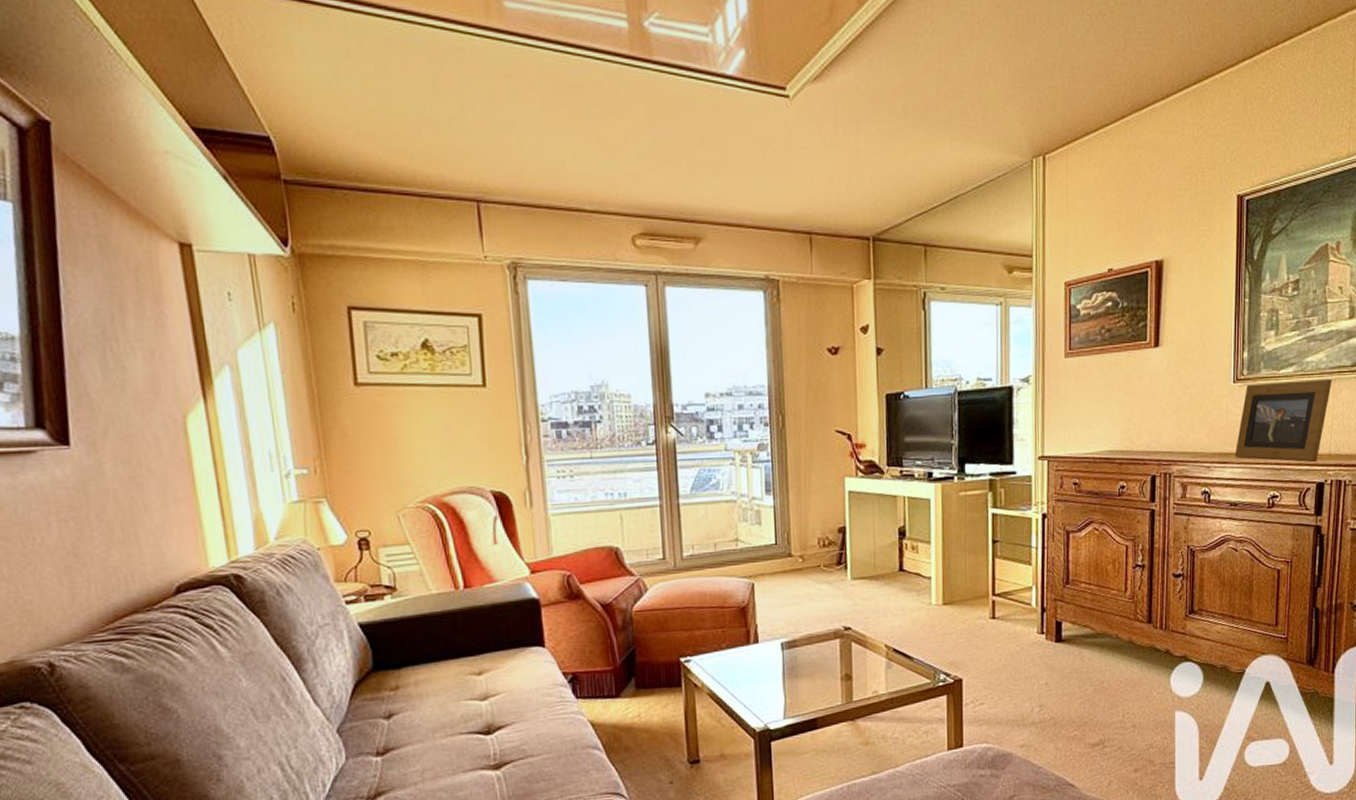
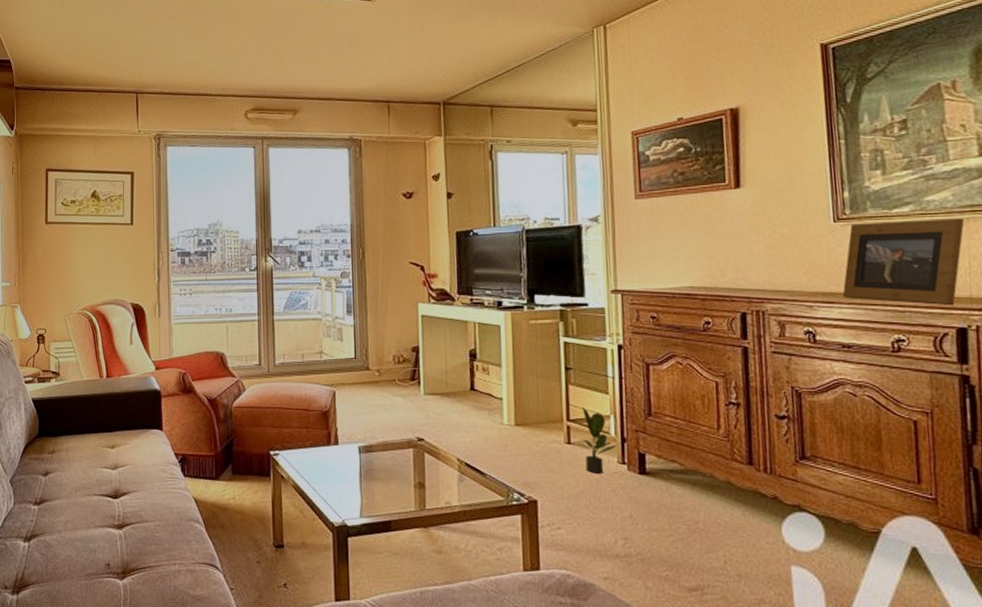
potted plant: none [1003,580,1037,646] -> present [579,407,617,474]

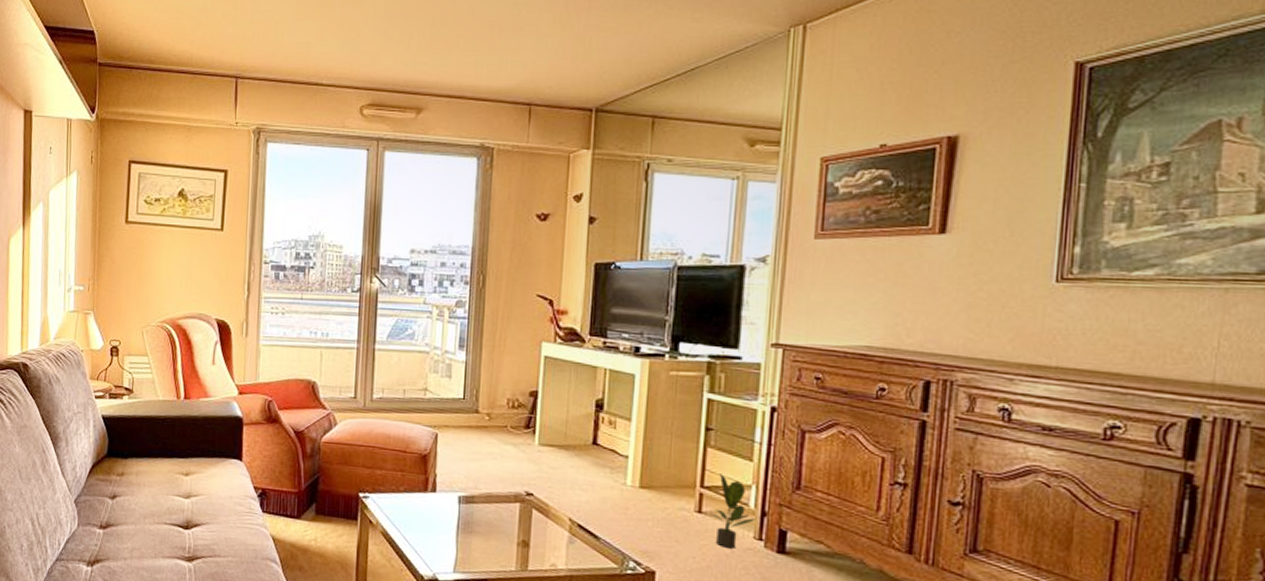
picture frame: present [842,218,965,306] -> none [1052,285,1222,392]

